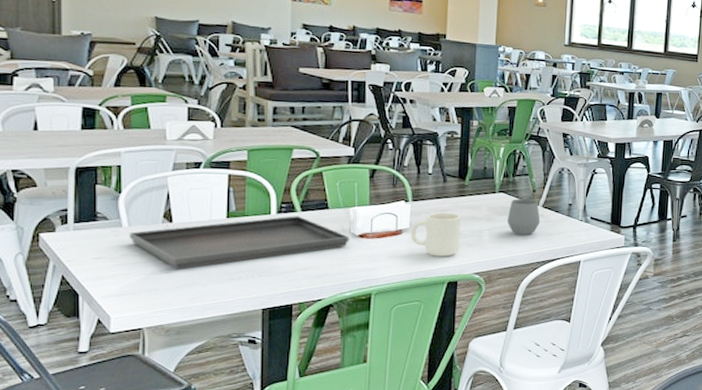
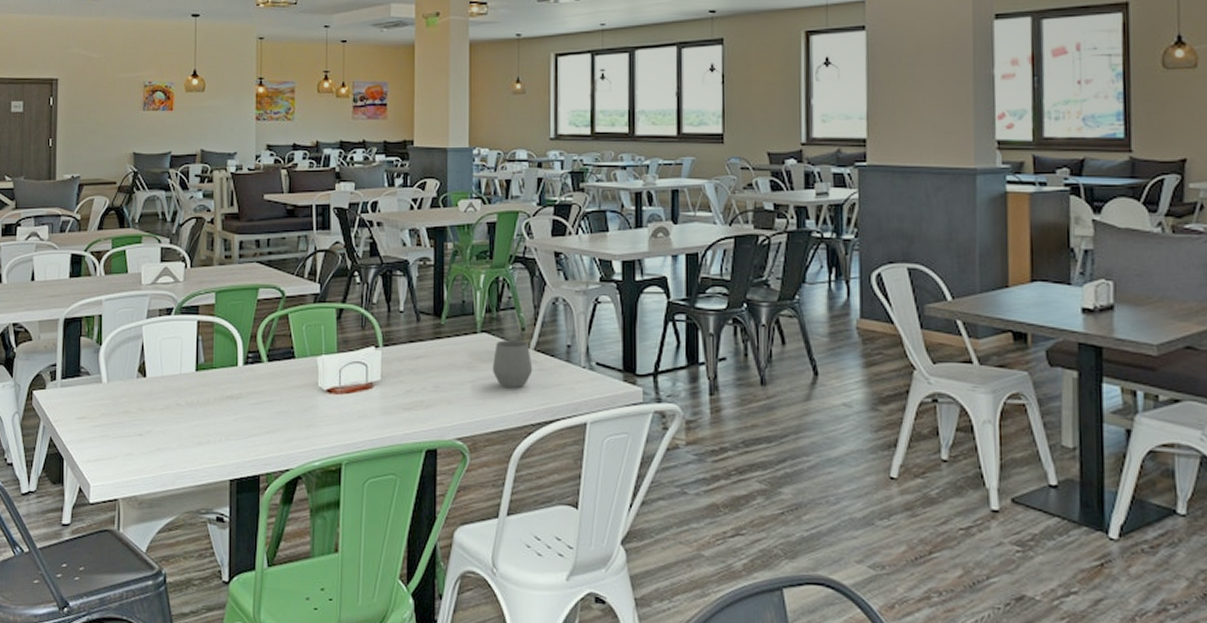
serving tray: present [128,216,350,270] -> none [107,367,317,432]
cup: present [411,212,461,257] -> none [383,360,438,417]

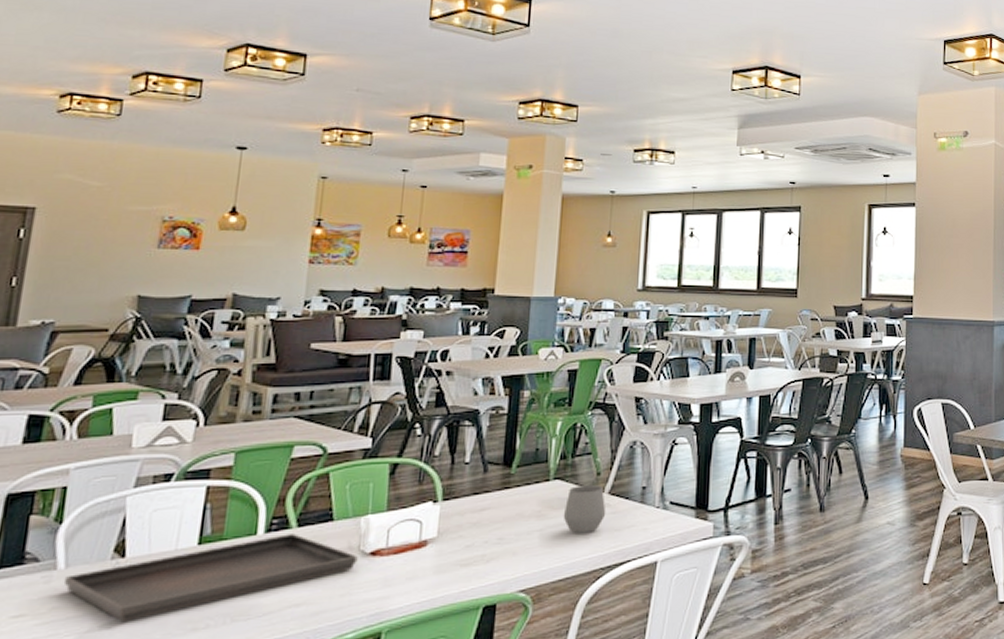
serving tray: none [107,367,317,432] -> present [63,534,358,623]

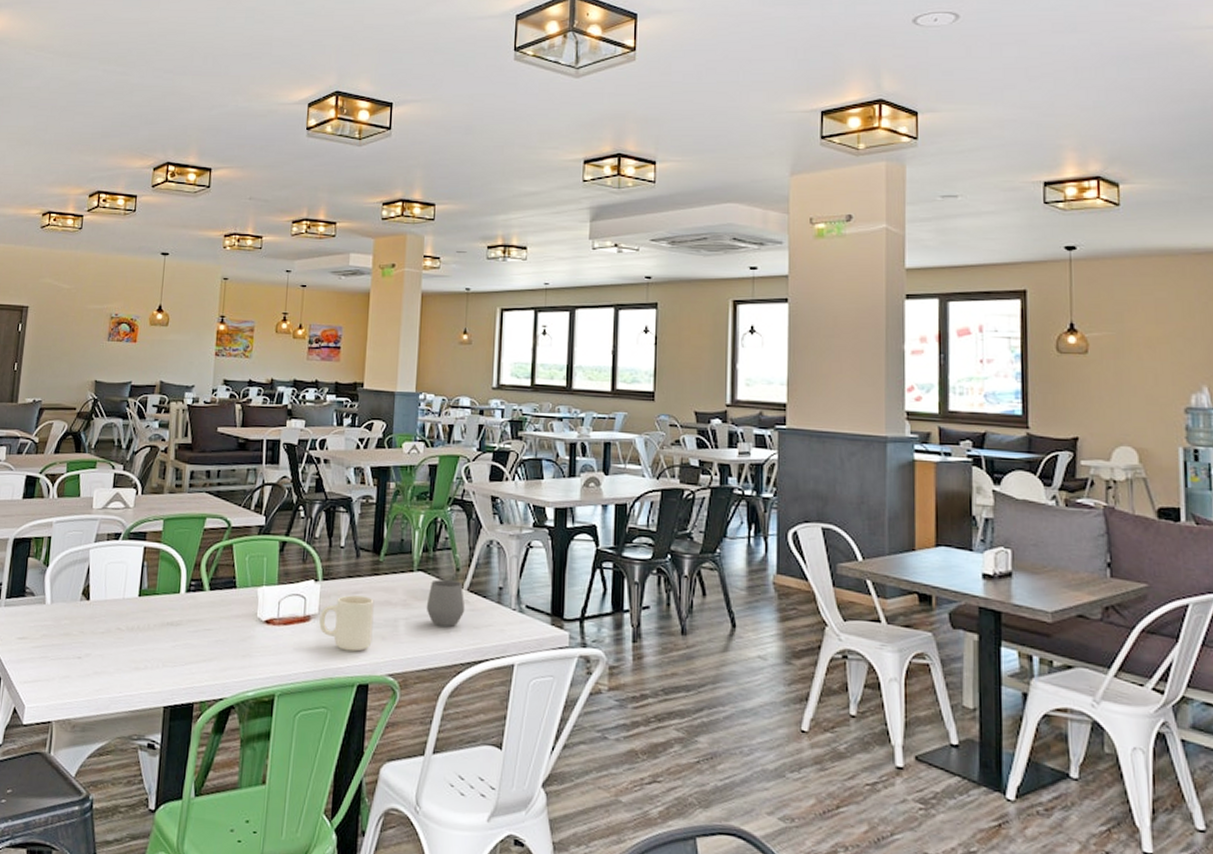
serving tray: present [63,534,358,623] -> none [50,595,256,655]
cup: none [438,512,504,573] -> present [319,595,374,652]

